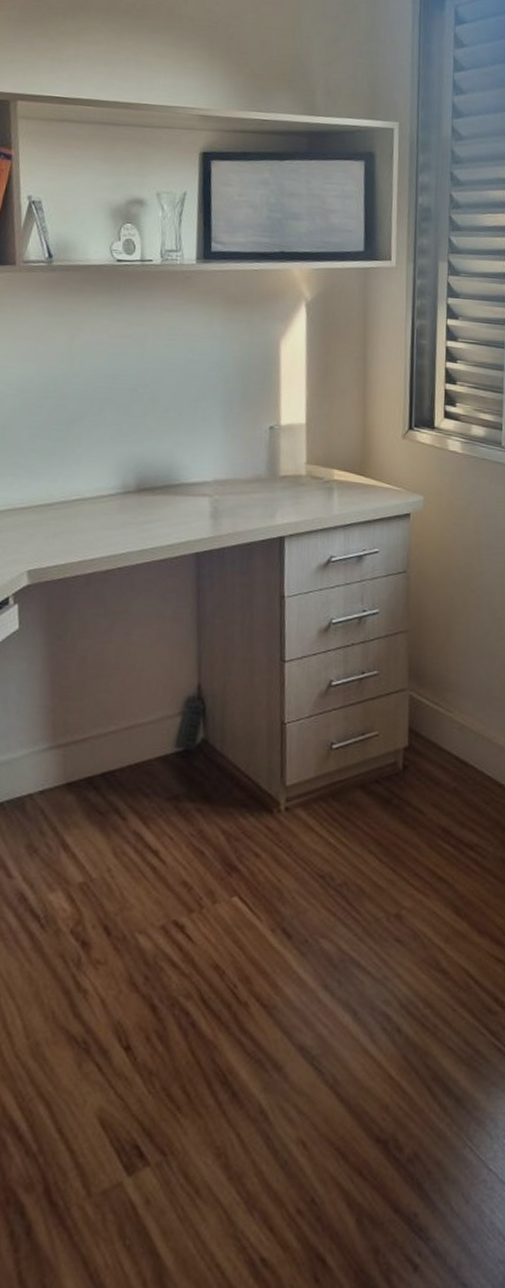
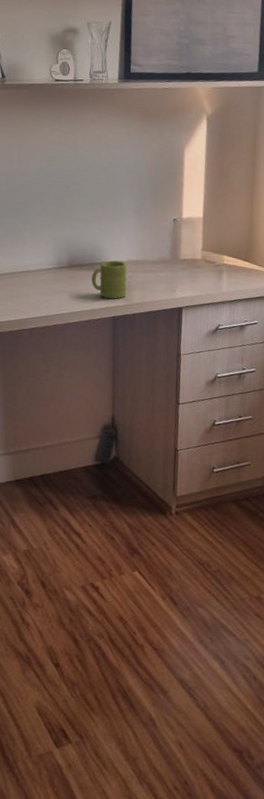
mug: none [167,481,214,530] -> present [91,260,128,299]

